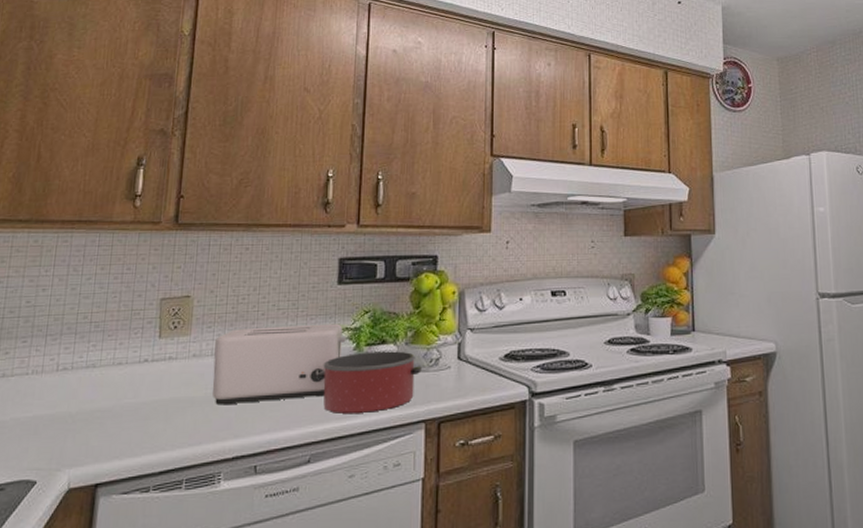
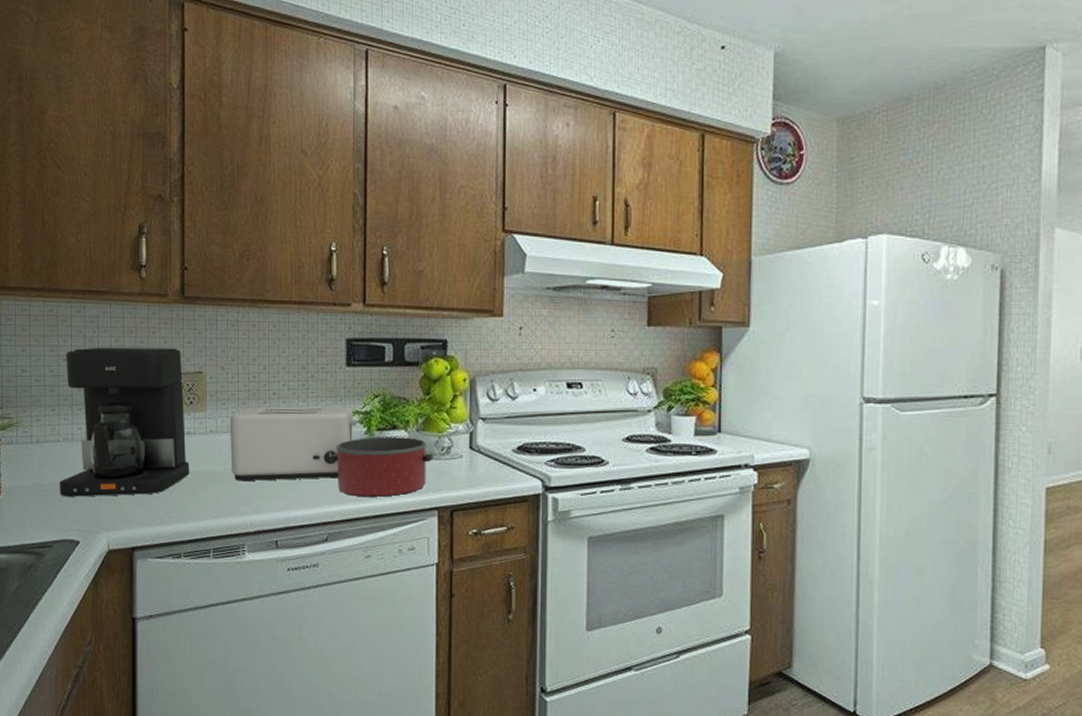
coffee maker: none [21,273,170,433] -> present [59,347,190,497]

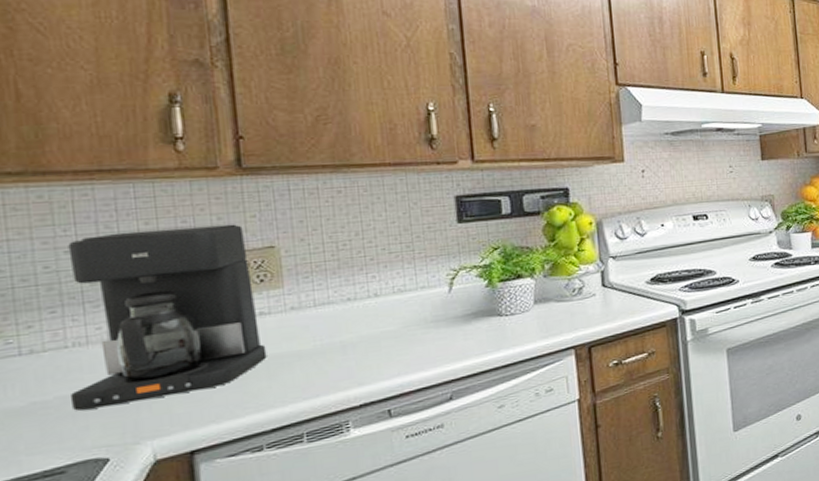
toaster: present [230,406,358,482] -> none [316,262,477,356]
cooking pot: present [329,436,433,497] -> none [445,284,565,350]

